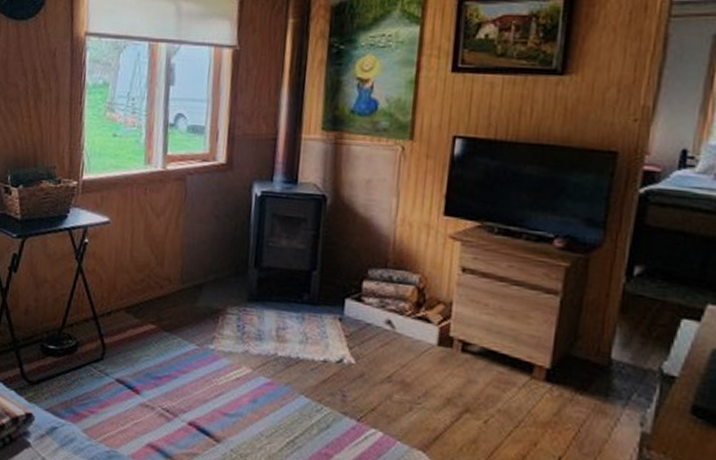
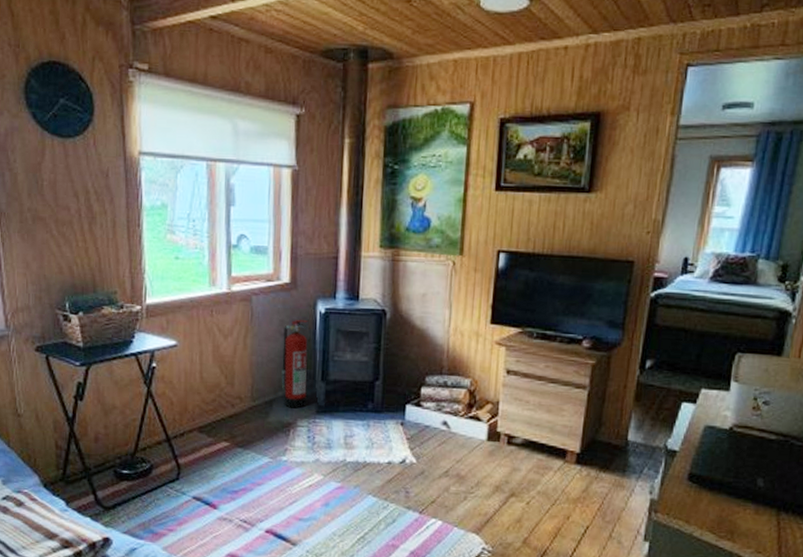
fire extinguisher: none [212,201,244,295] -> present [281,319,309,409]

